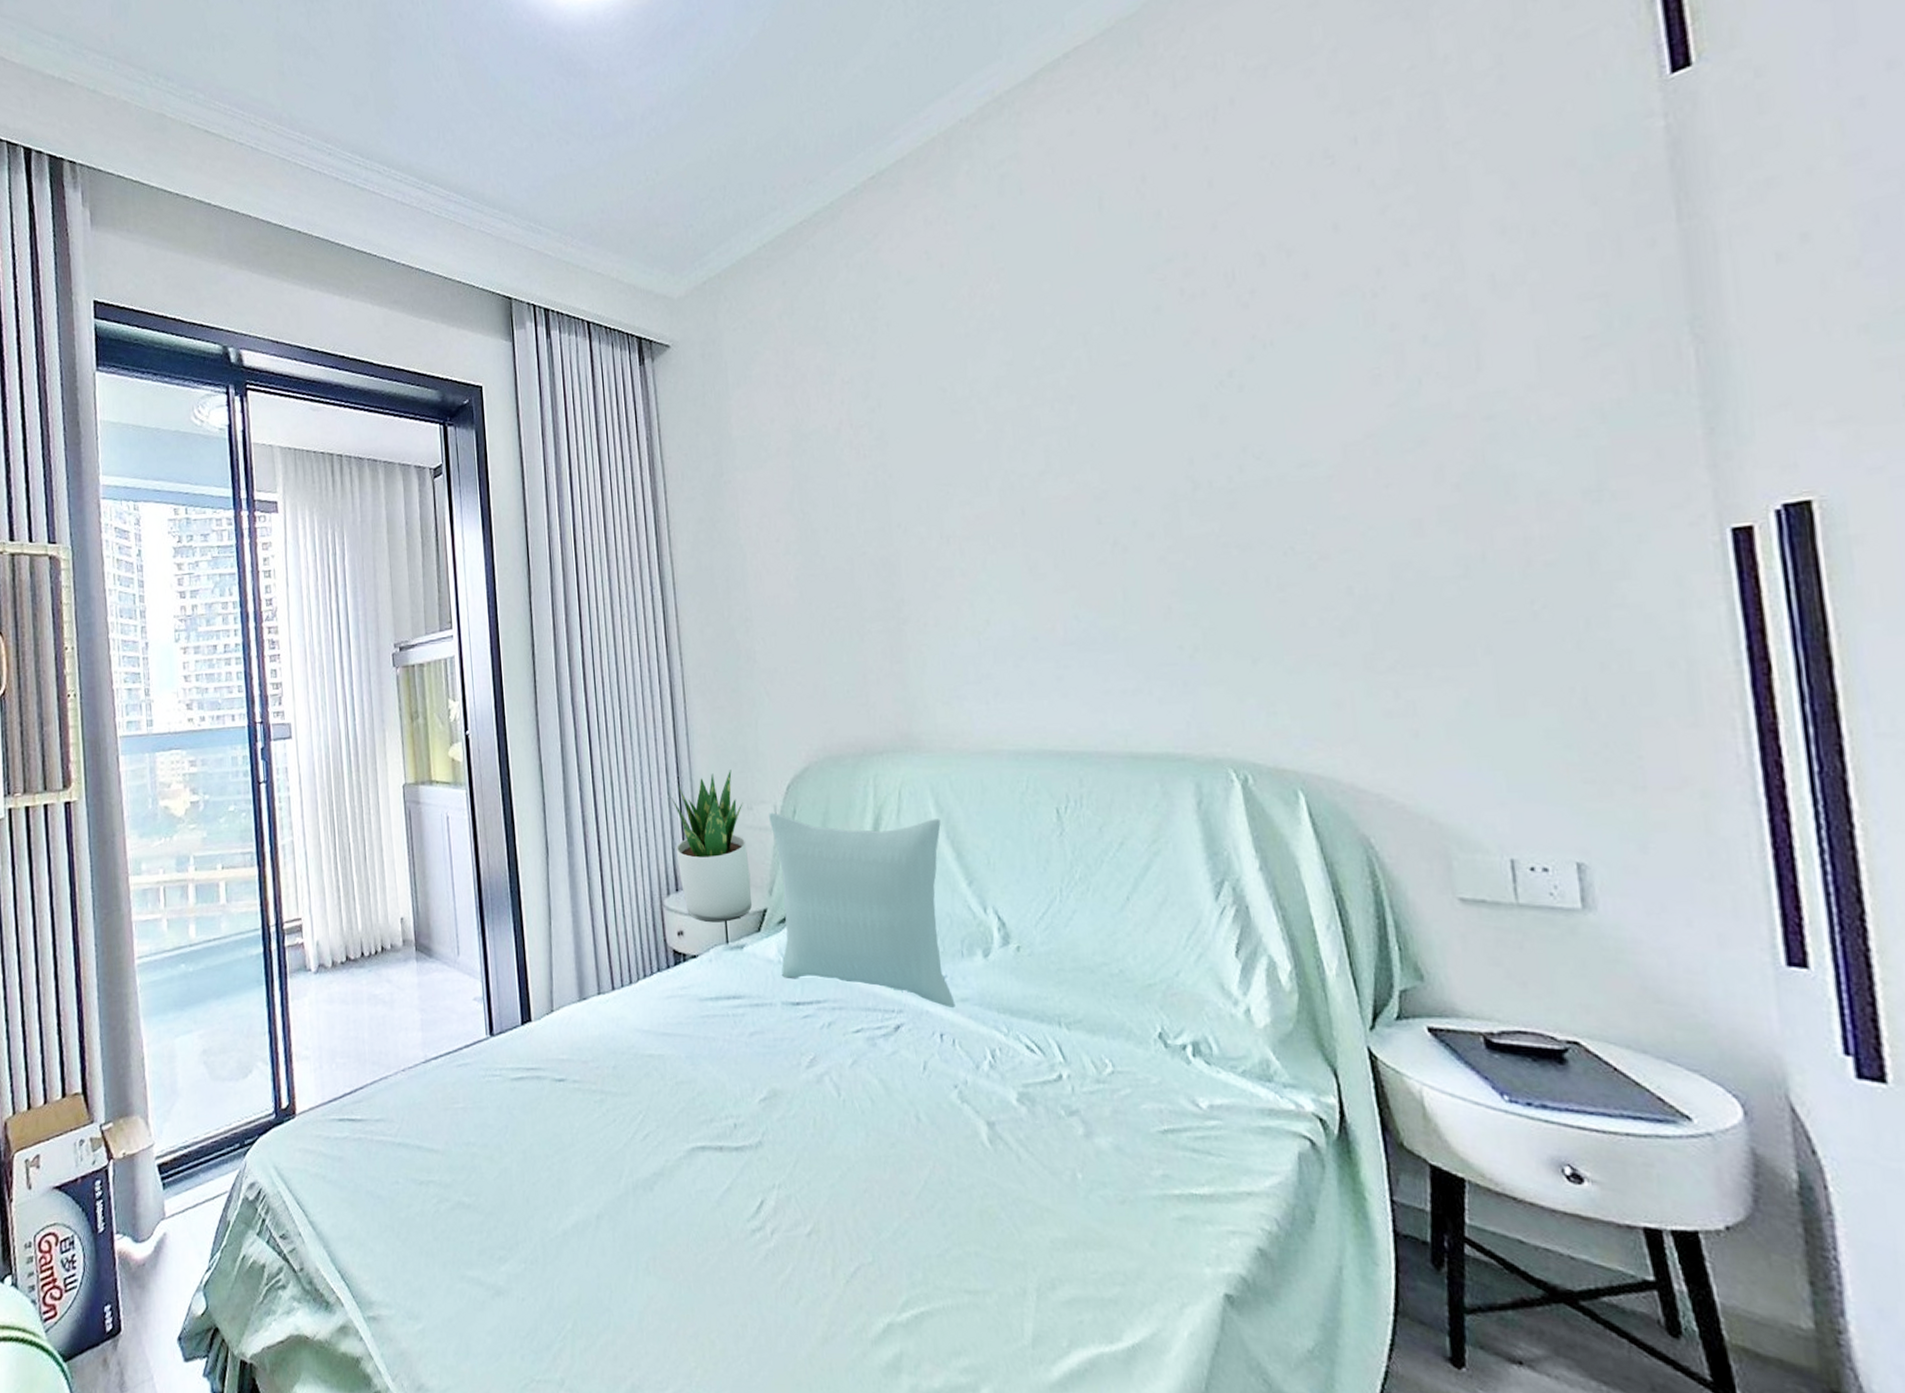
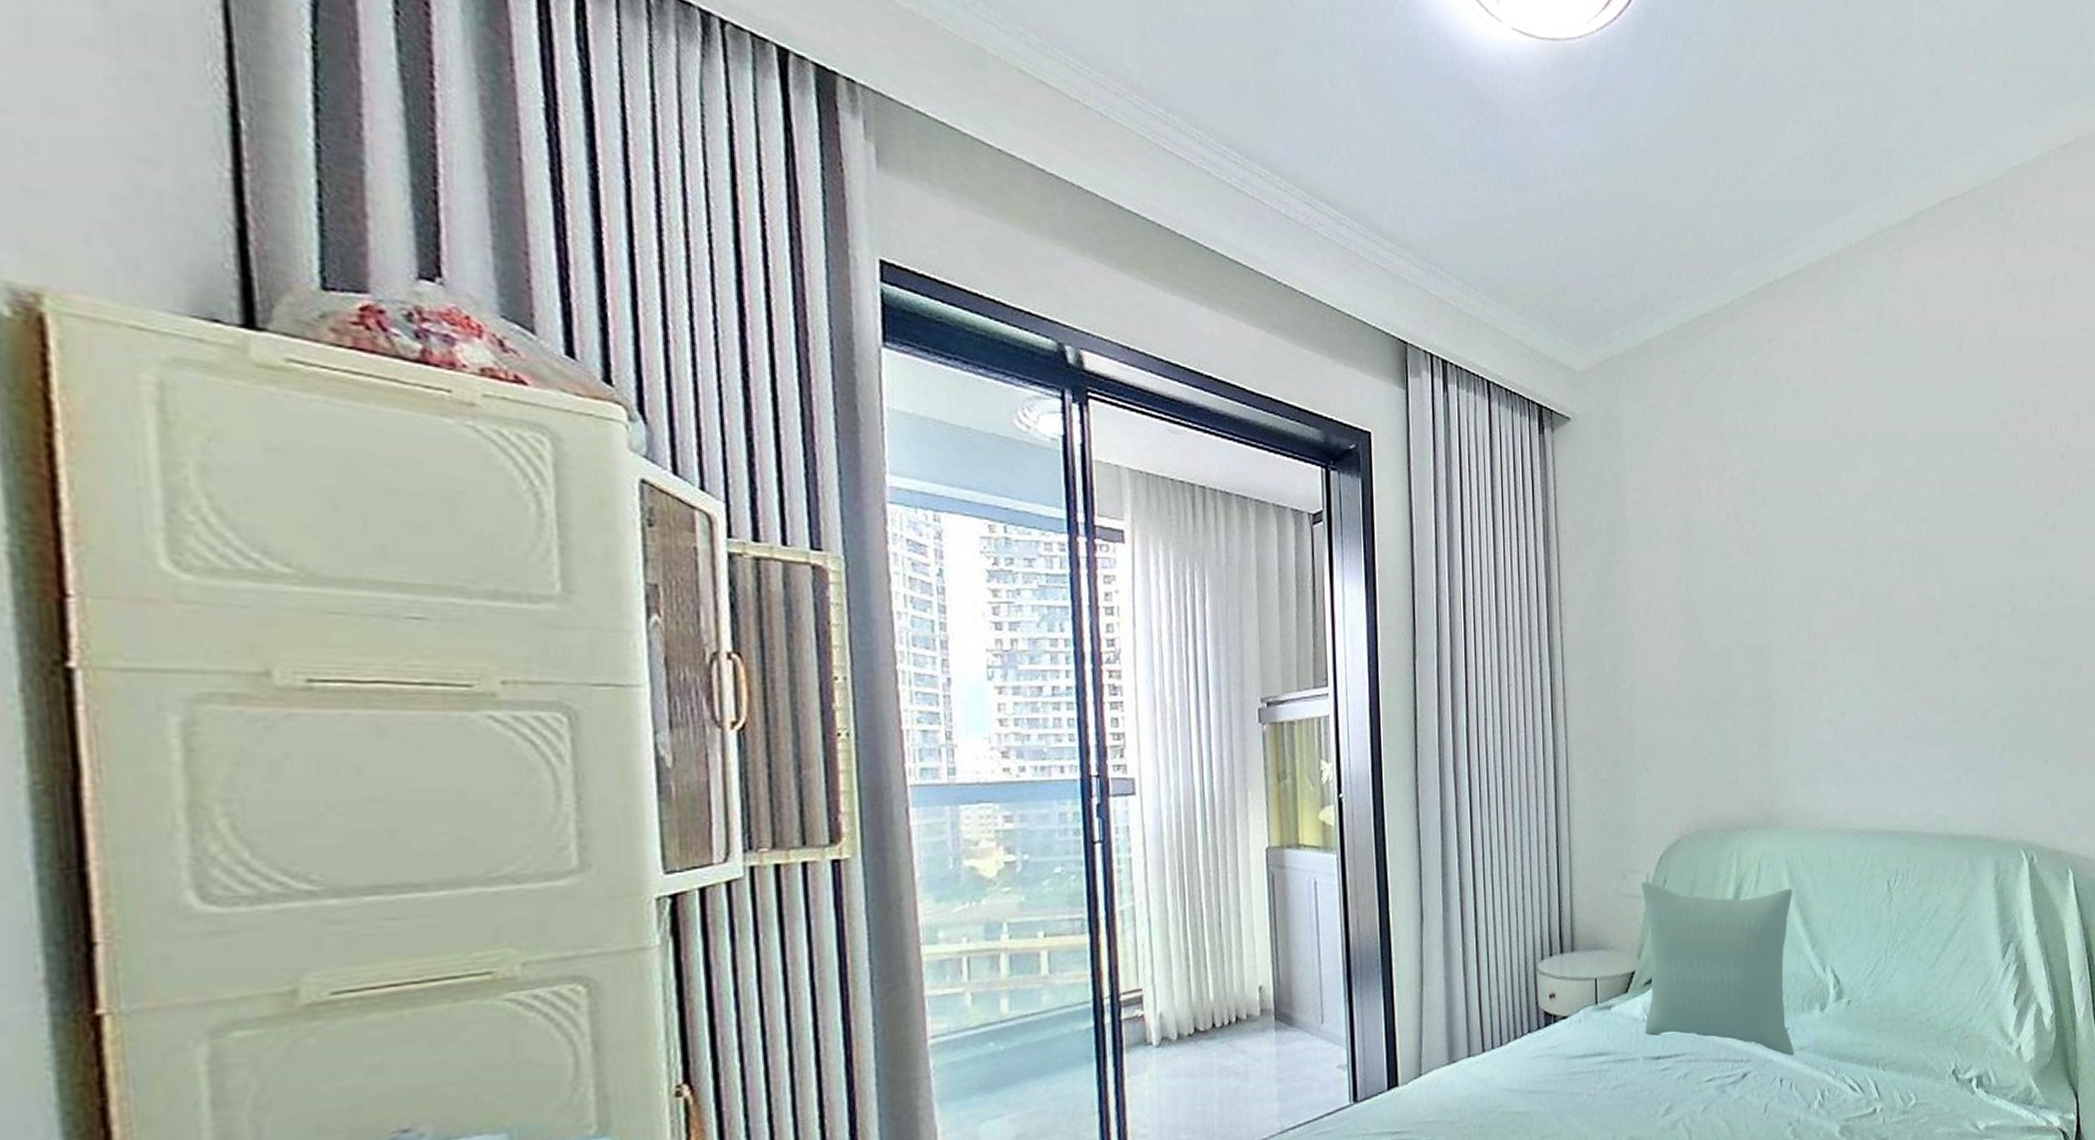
planter: present [670,770,752,923] -> none [1549,840,1622,986]

